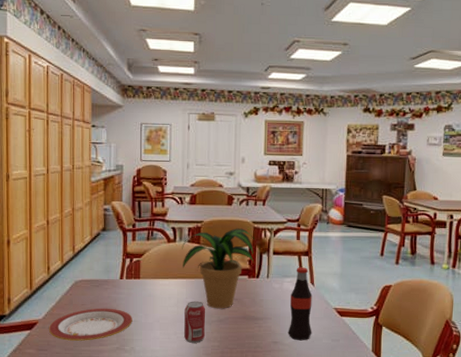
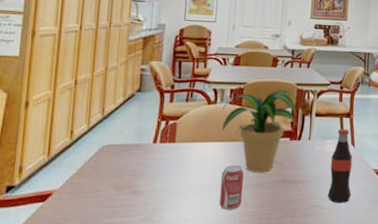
plate: present [48,308,132,341] -> none [65,174,164,213]

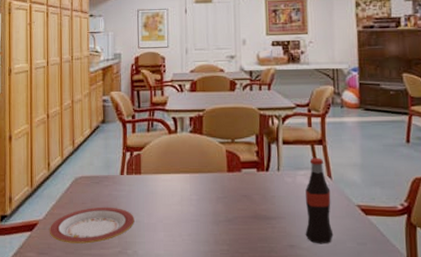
plate: none [65,174,164,213] -> present [49,206,135,244]
beverage can: present [219,165,244,210] -> none [189,198,212,247]
potted plant: present [222,90,298,173] -> none [183,116,263,207]

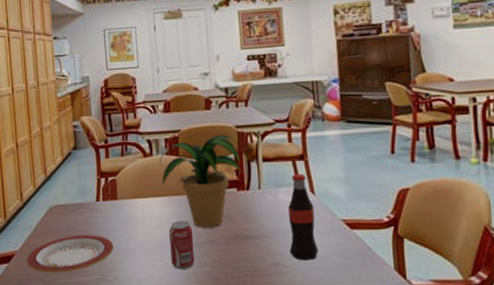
potted plant: none [183,116,263,207] -> present [159,134,243,229]
beverage can: none [189,198,212,247] -> present [169,221,195,269]

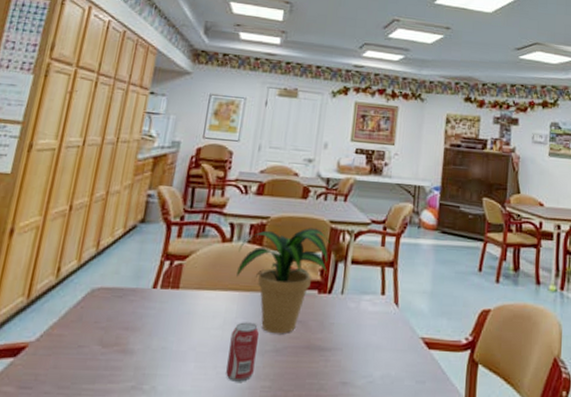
plate: present [26,234,114,273] -> none [40,327,161,376]
bottle: present [288,173,319,261] -> none [361,281,395,382]

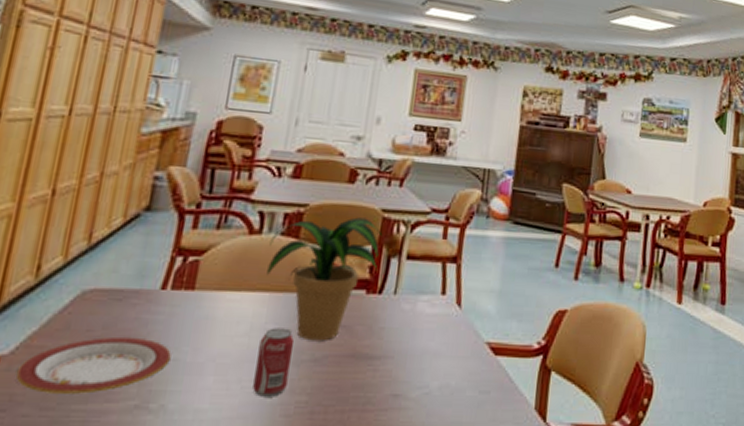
plate: none [40,327,161,376] -> present [15,336,172,394]

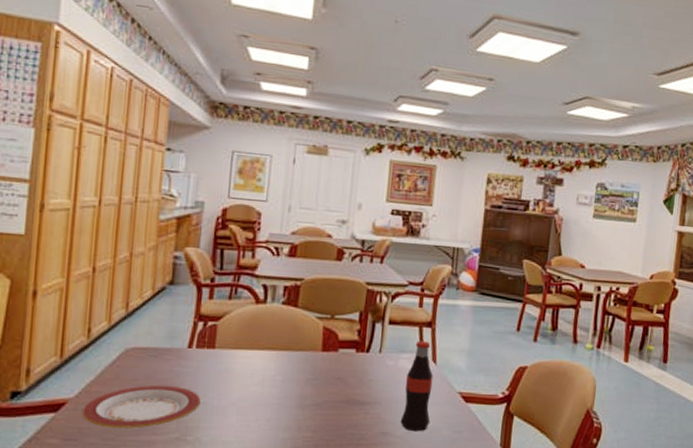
beverage can: present [253,328,294,397] -> none [268,379,298,433]
potted plant: present [267,217,383,341] -> none [273,289,368,390]
bottle: none [415,279,457,393] -> present [400,341,434,432]

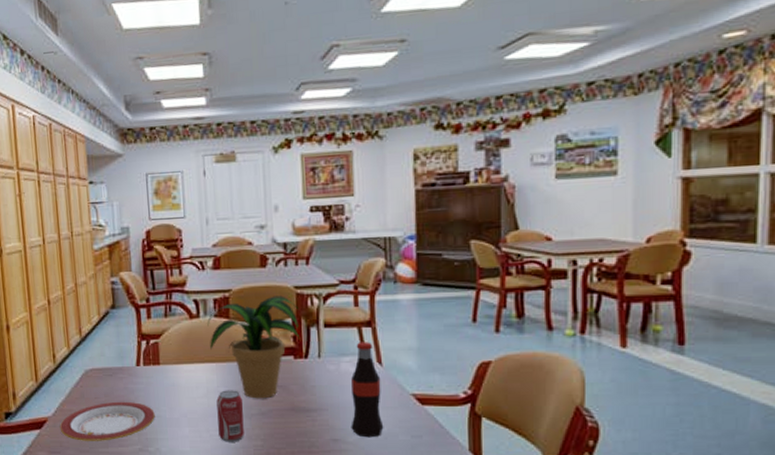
beverage can: none [268,379,298,433] -> present [216,390,244,442]
potted plant: none [273,289,368,390] -> present [207,295,301,399]

